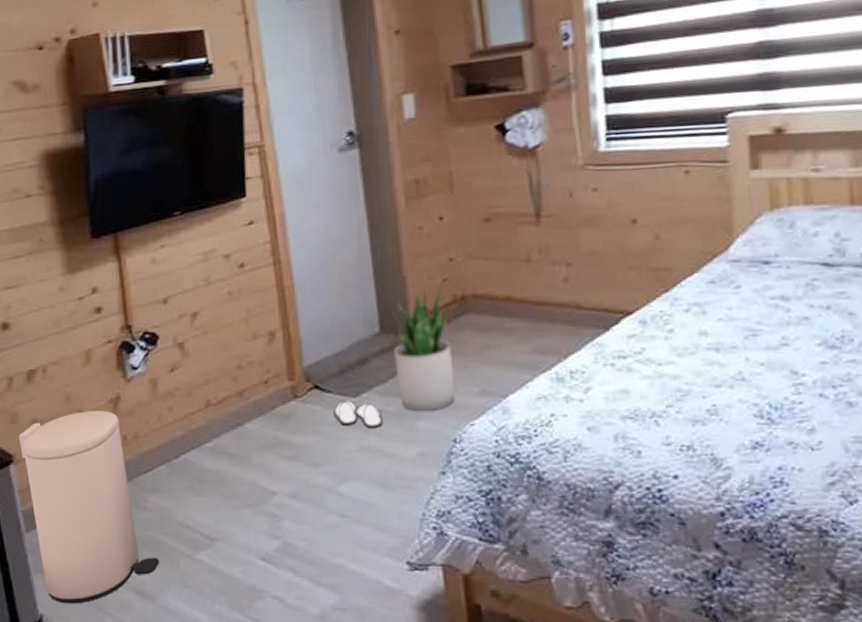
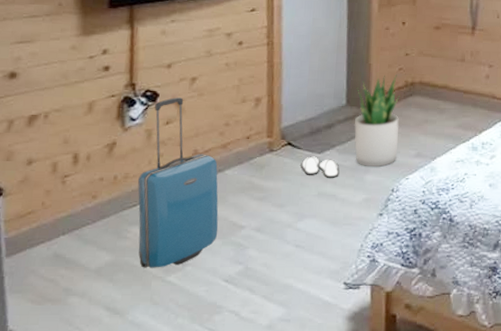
pedal bin: present [18,410,159,604] -> none [11,153,133,320]
suitcase: none [148,338,247,544] -> present [137,97,219,268]

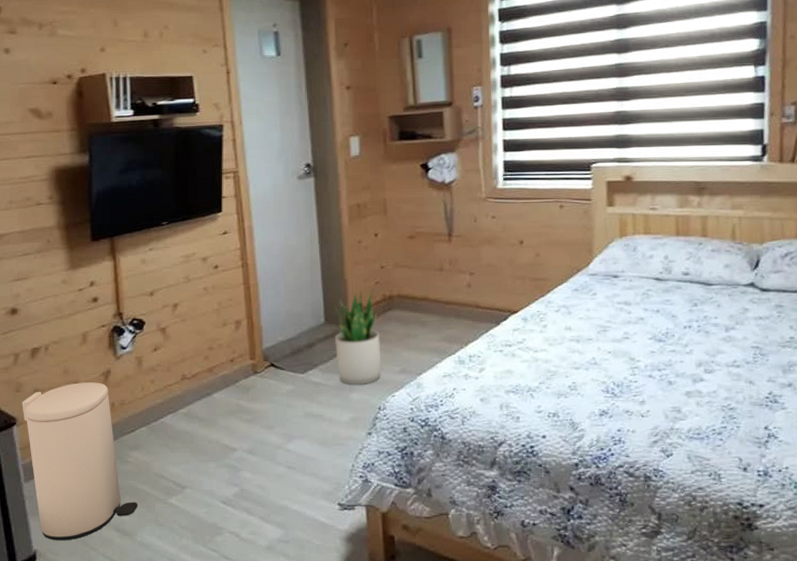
pedal bin: none [11,153,133,320] -> present [22,382,138,541]
suitcase: present [137,97,219,268] -> none [133,324,212,491]
slippers: present [301,156,340,178] -> none [285,377,324,398]

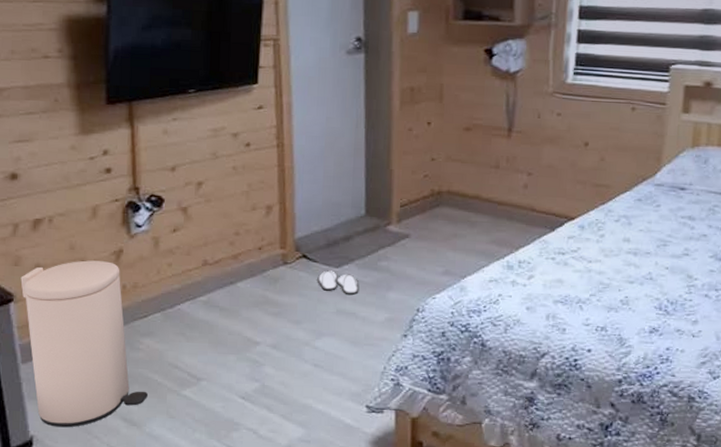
slippers: none [285,377,324,398] -> present [317,270,359,295]
planter: present [333,288,382,385] -> none [374,182,426,284]

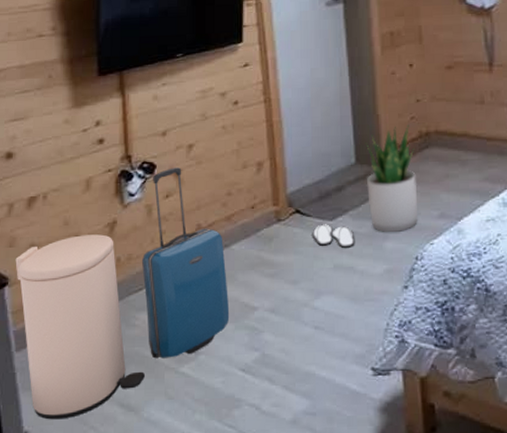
suitcase: none [147,203,233,382] -> present [141,167,230,359]
planter: none [374,182,426,284] -> present [365,124,419,232]

